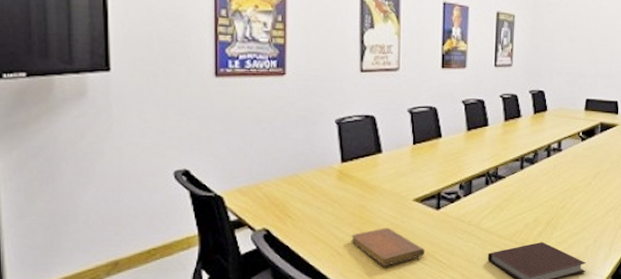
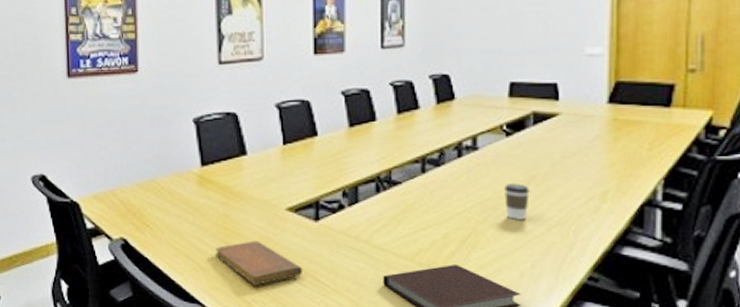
coffee cup: none [578,178,596,206] -> present [504,184,530,220]

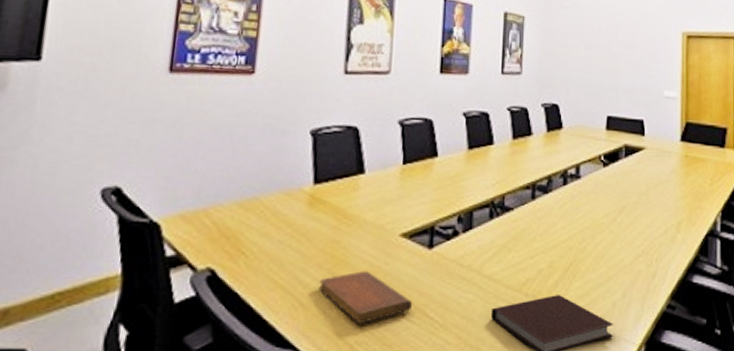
coffee cup: present [504,184,530,220] -> none [601,212,622,248]

